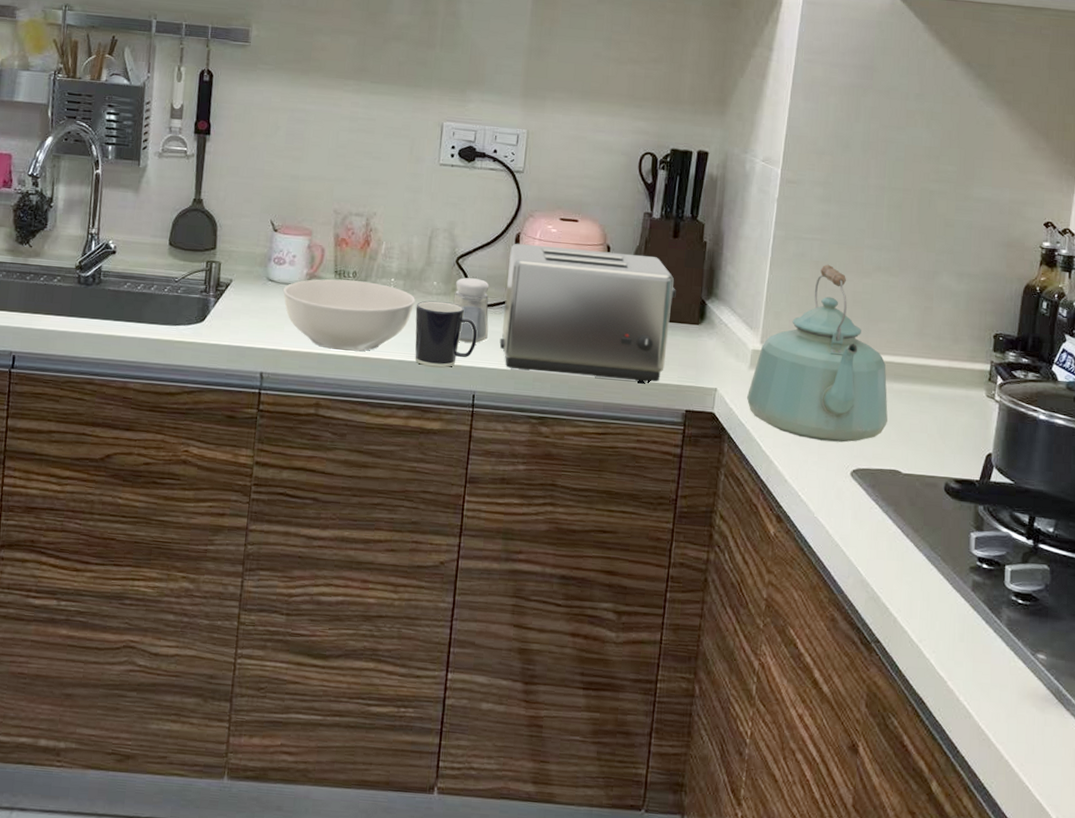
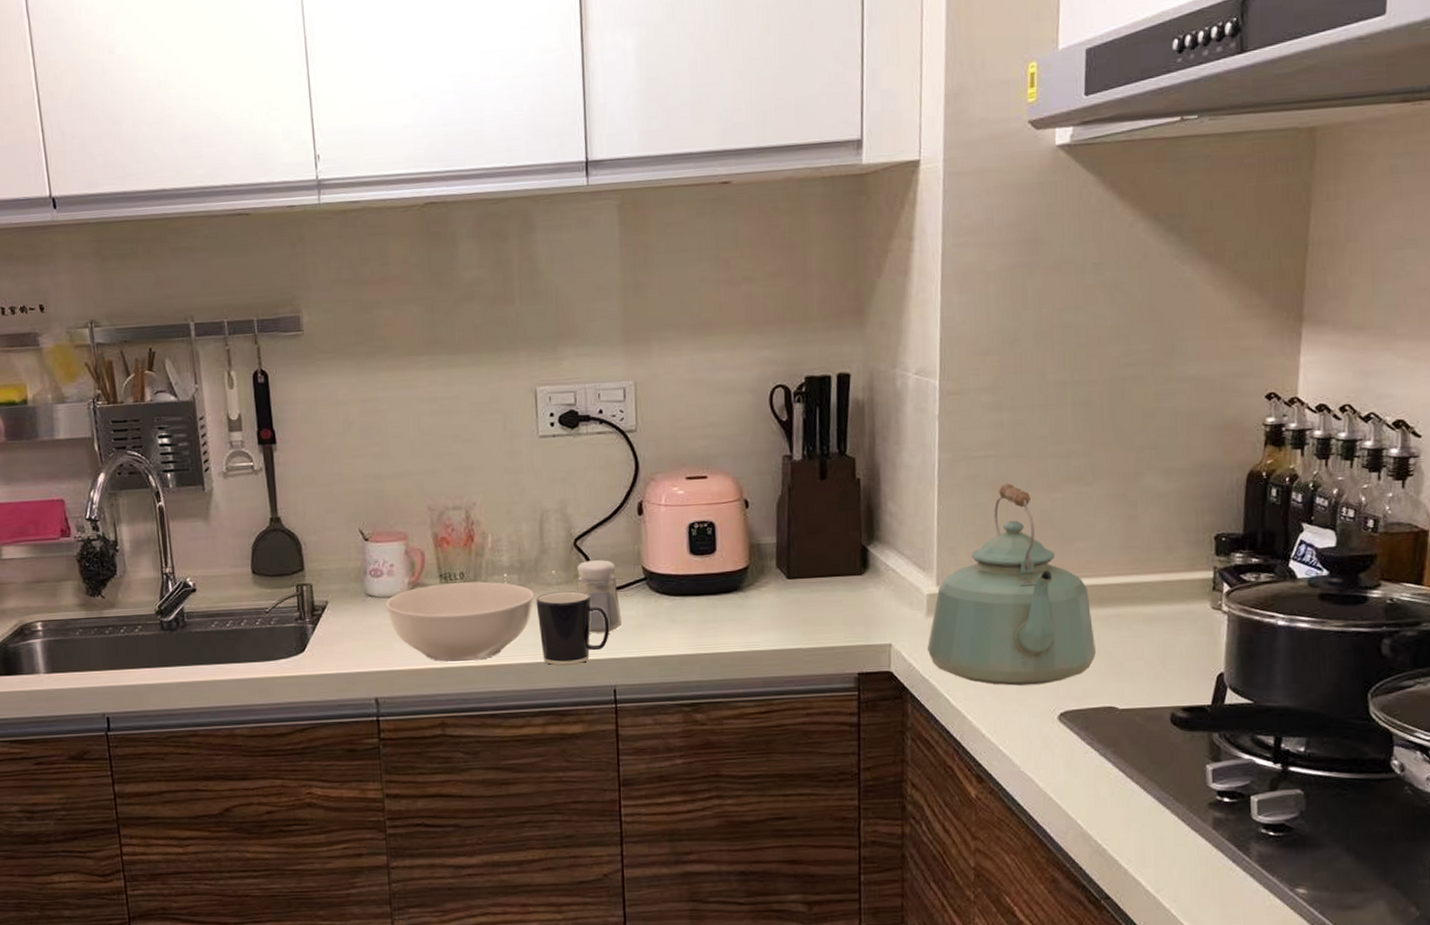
toaster: present [499,243,676,383] -> none [633,505,832,655]

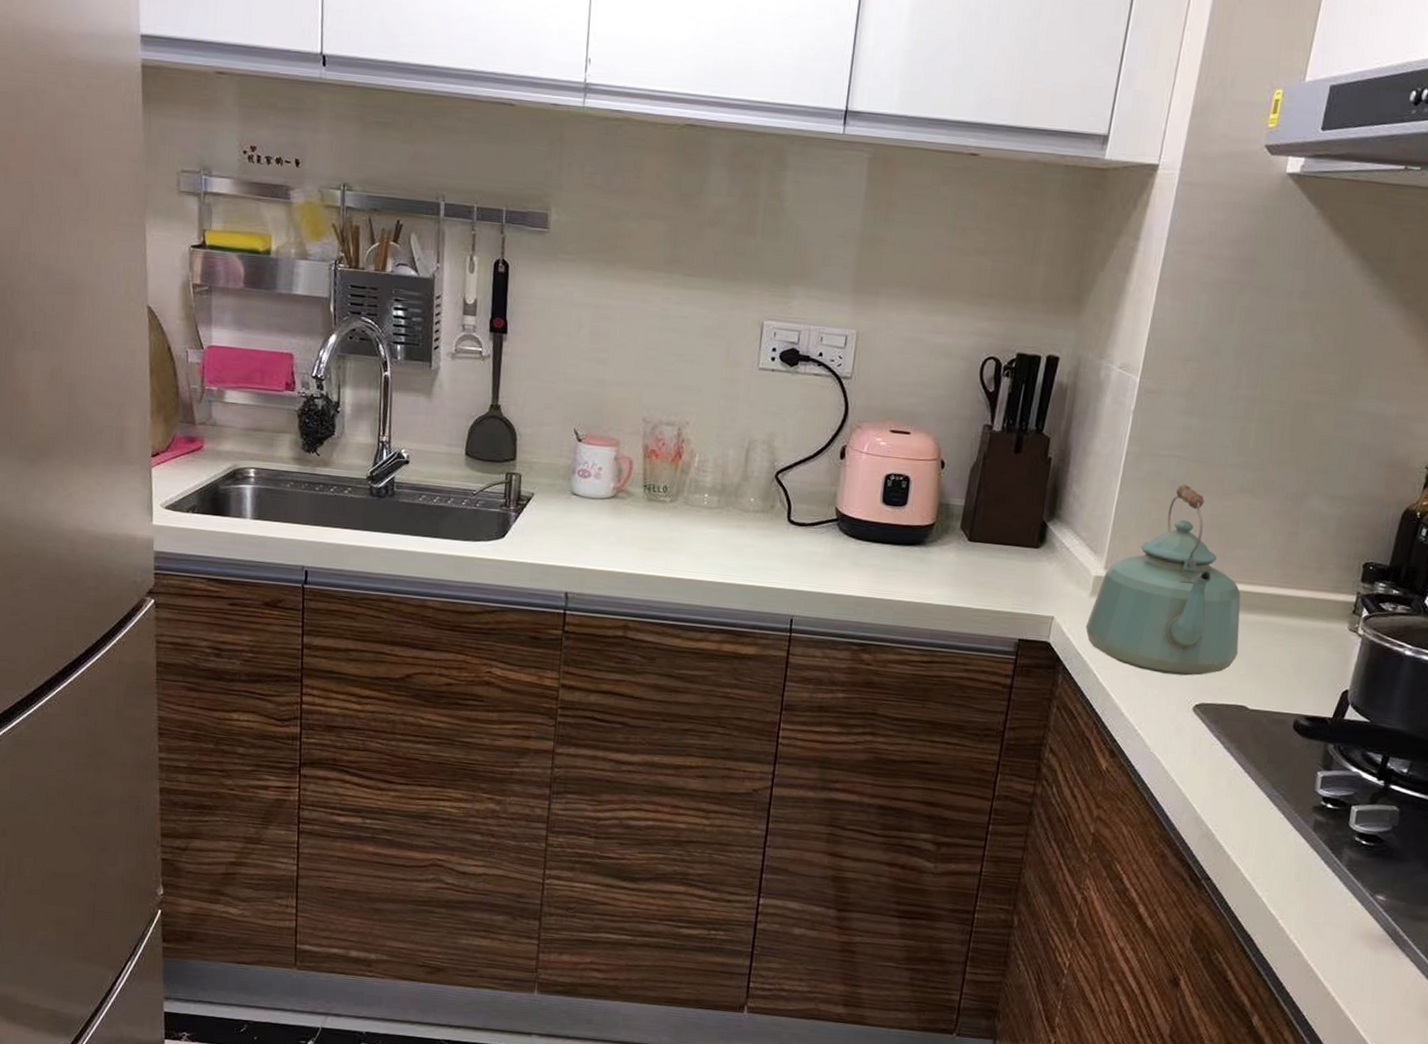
bowl: present [385,581,534,662] -> none [588,493,731,572]
mug: present [536,591,610,667] -> none [729,518,797,591]
salt shaker: present [577,560,621,633] -> none [771,494,811,565]

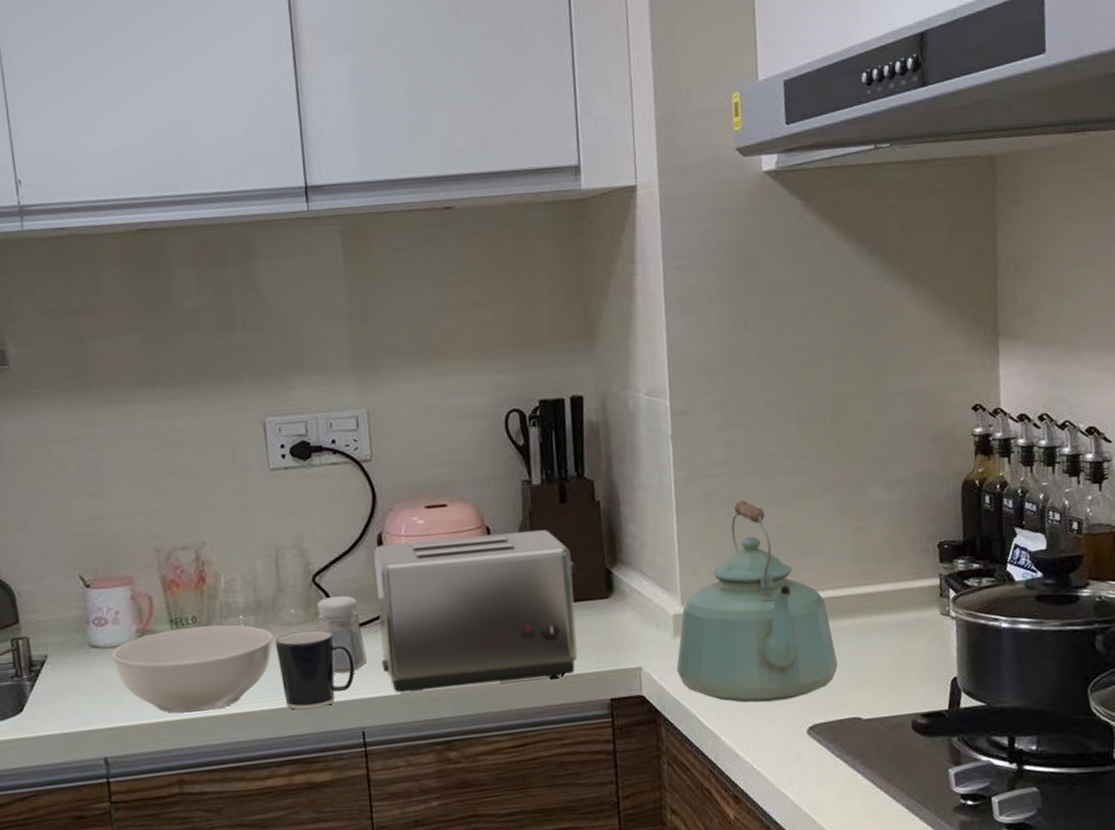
bowl: none [588,493,731,572] -> present [111,624,273,714]
mug: none [729,518,797,591] -> present [275,630,355,711]
salt shaker: none [771,494,811,565] -> present [317,595,367,674]
toaster: none [820,457,1015,609] -> present [373,530,578,692]

